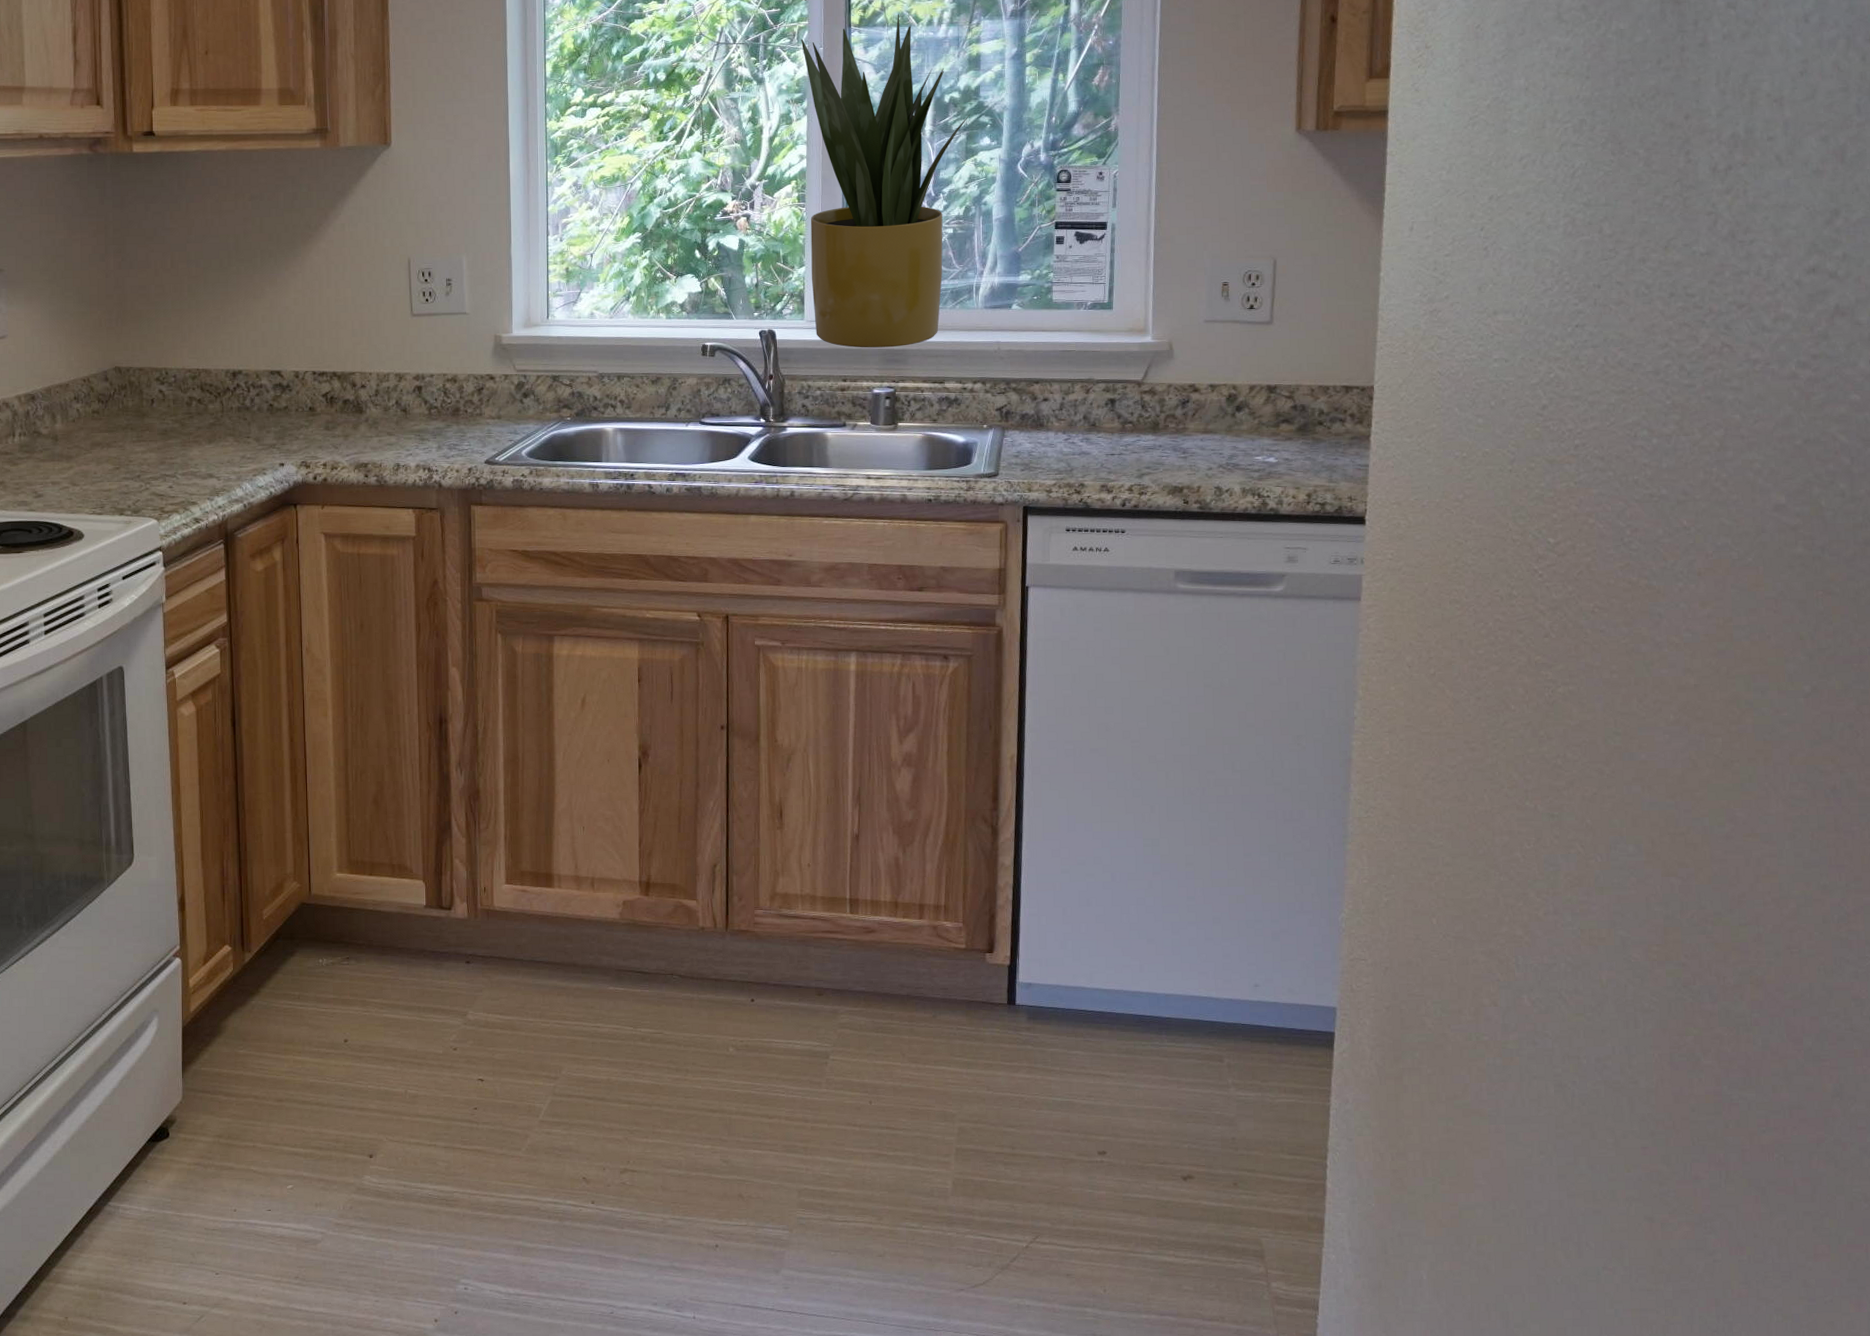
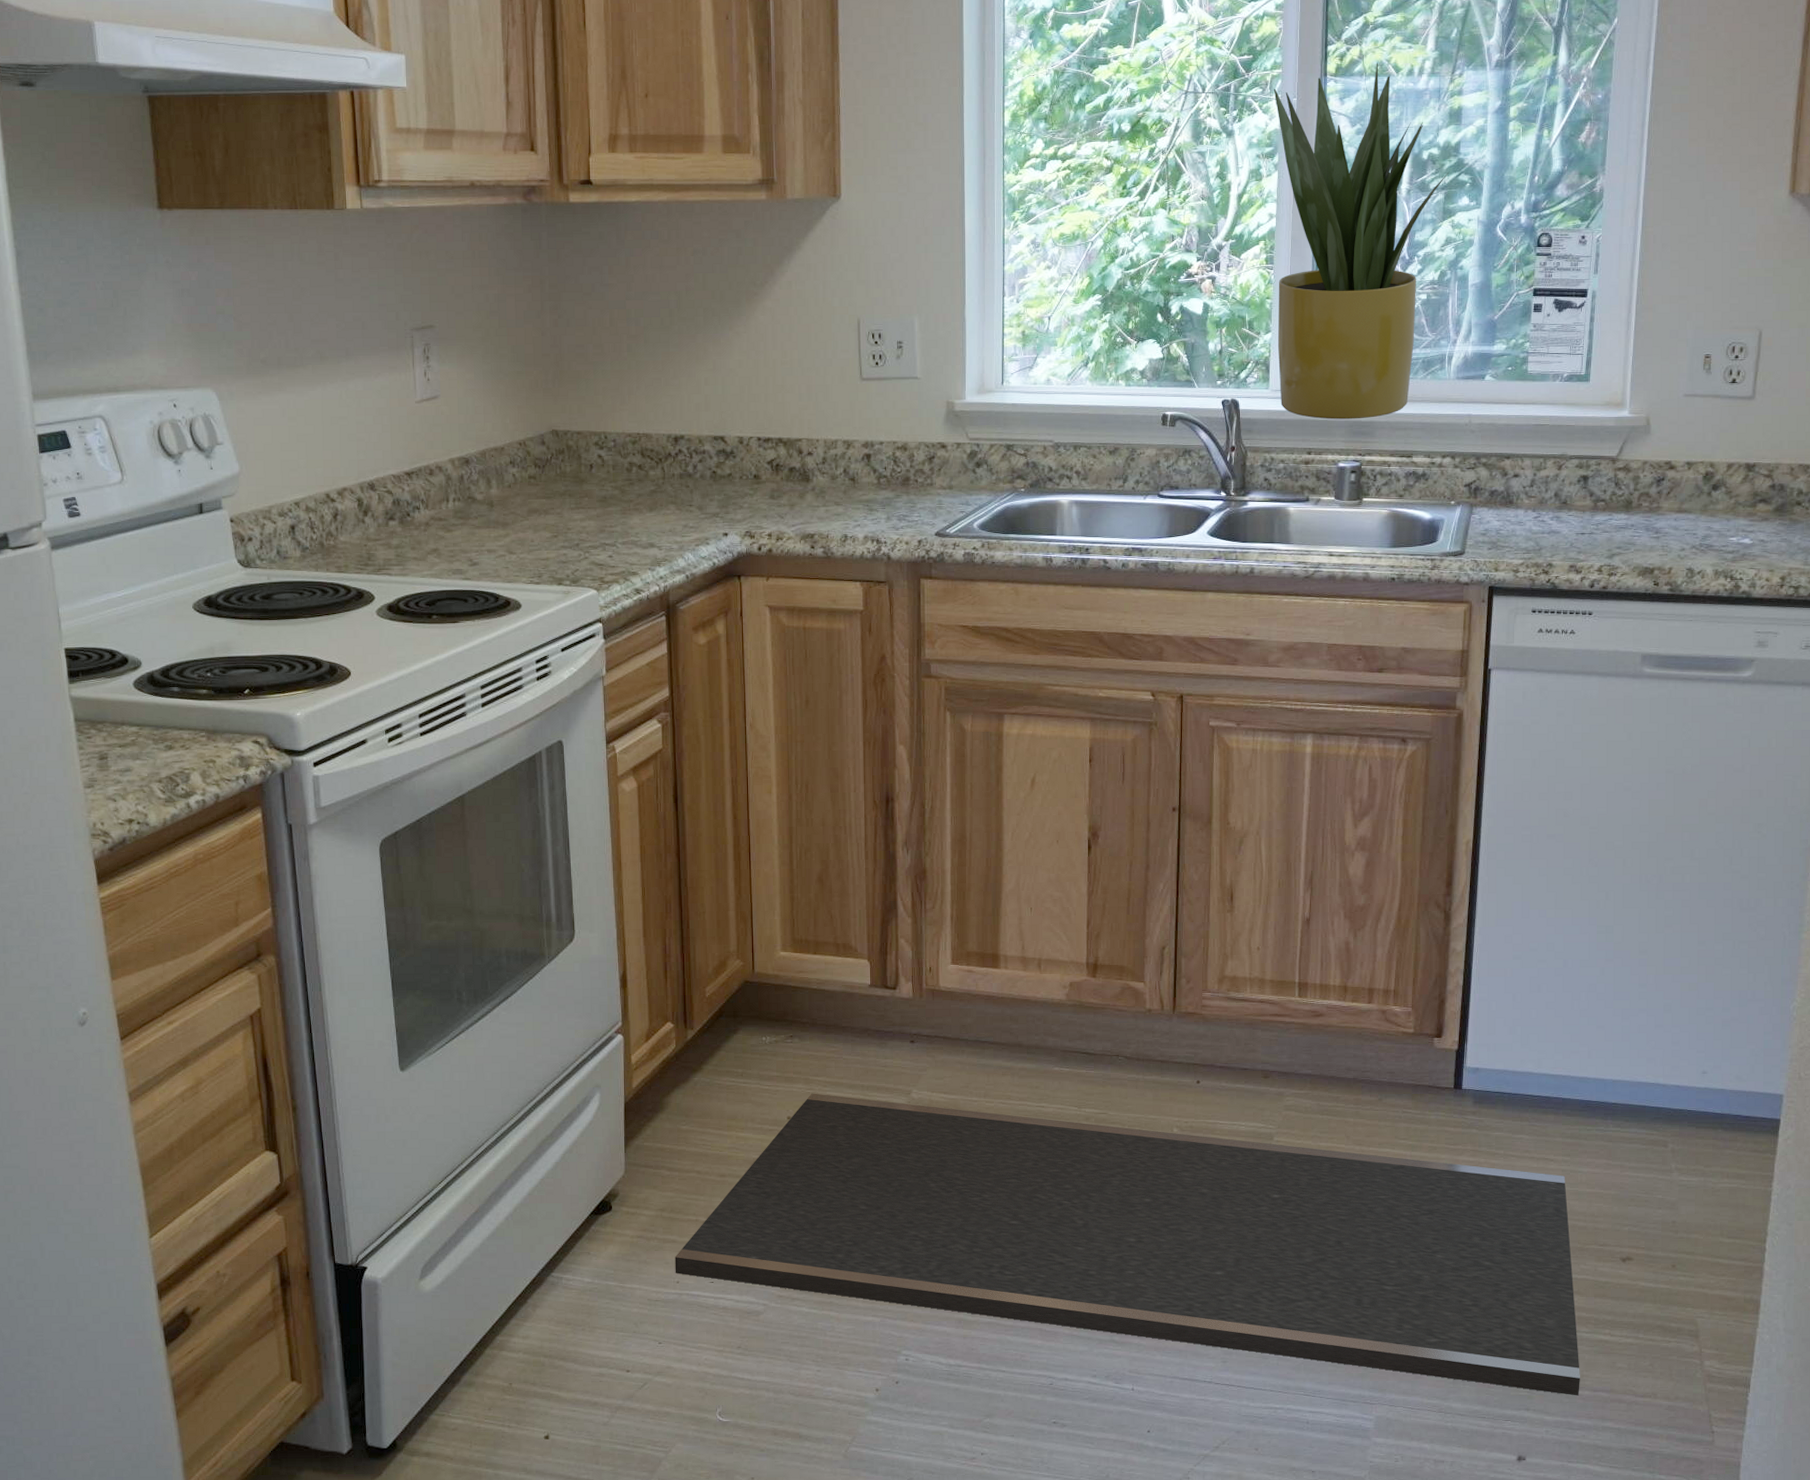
door mat: none [232,1015,1147,1320] -> present [675,1093,1580,1396]

